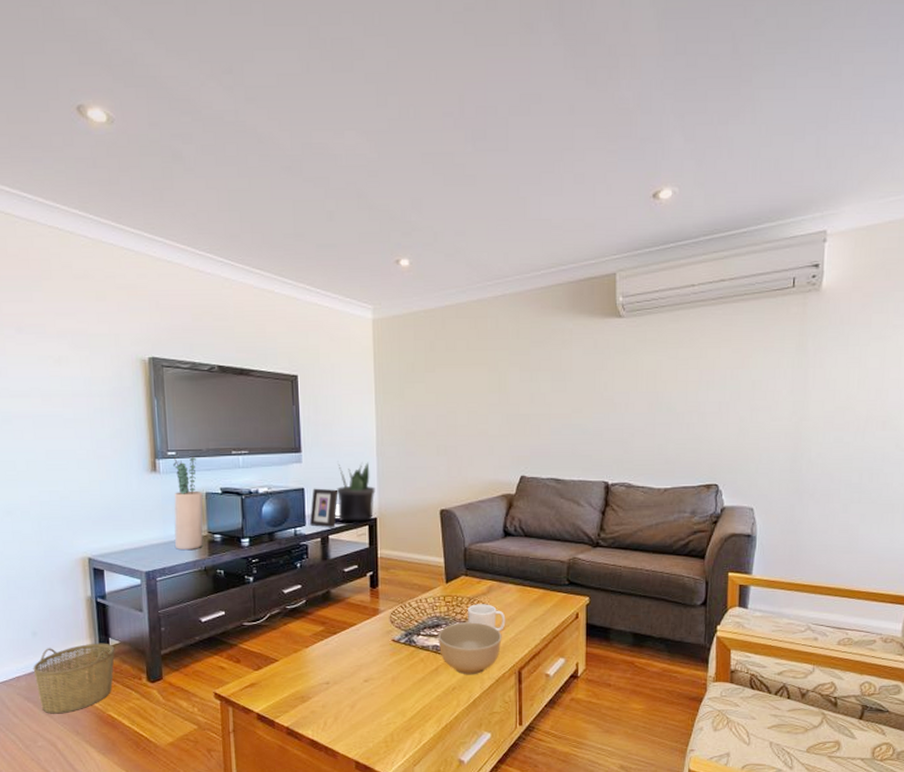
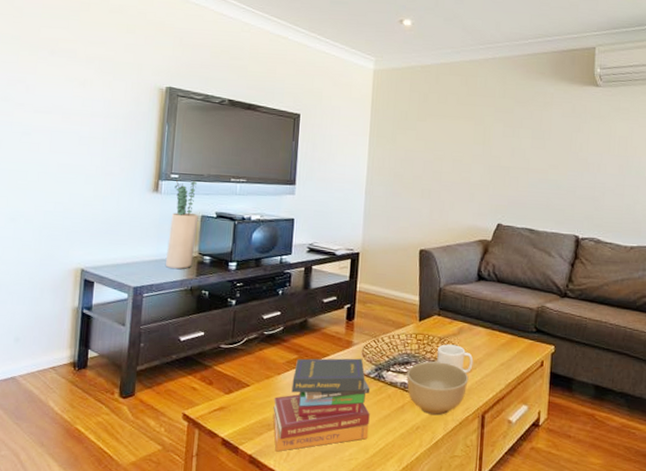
basket: present [33,643,115,714] -> none [9,353,93,424]
books: none [304,625,404,722] -> present [273,358,371,452]
picture frame: present [310,488,339,527] -> none [296,219,326,258]
planter: present [337,462,376,522] -> none [324,198,361,255]

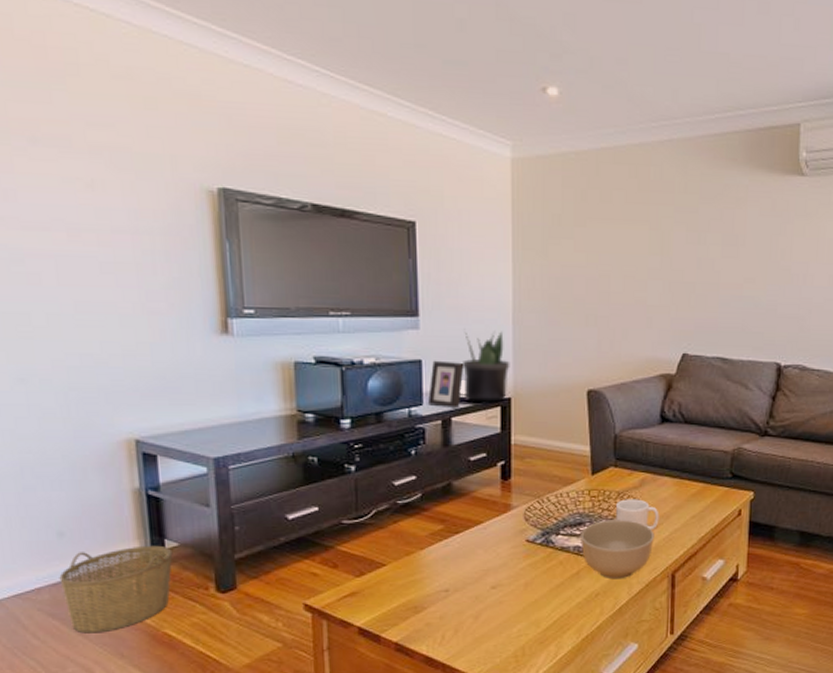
basket: none [9,353,93,424] -> present [59,545,173,634]
vase: present [165,179,199,270] -> none [251,315,291,433]
books: present [273,358,371,452] -> none [419,523,539,636]
picture frame: none [296,219,326,258] -> present [428,360,465,407]
planter: none [324,198,361,255] -> present [463,331,510,402]

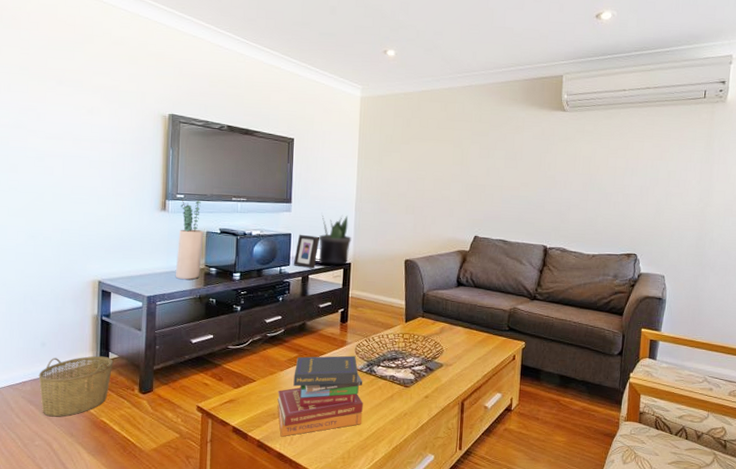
vase: none [251,315,291,433] -> present [175,199,204,280]
books: none [419,523,539,636] -> present [277,355,363,437]
bowl: present [581,520,655,580] -> none [395,357,450,404]
mug: present [616,499,660,530] -> none [422,342,454,367]

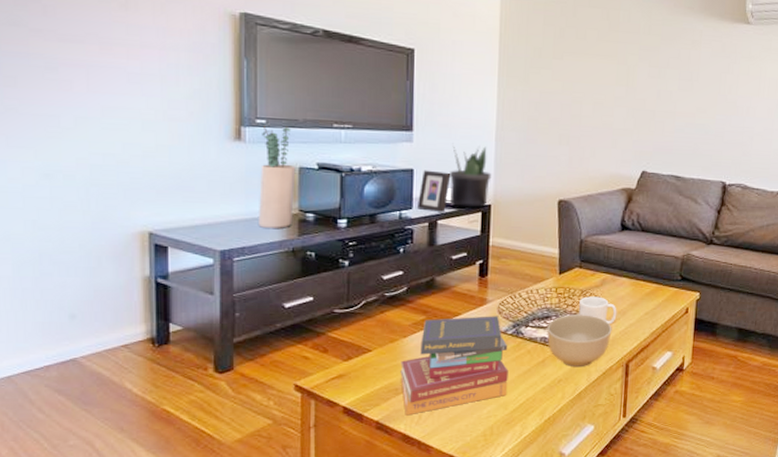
basket: present [38,355,114,417] -> none [68,328,176,409]
bowl: none [395,357,450,404] -> present [547,314,612,368]
mug: none [422,342,454,367] -> present [579,296,617,325]

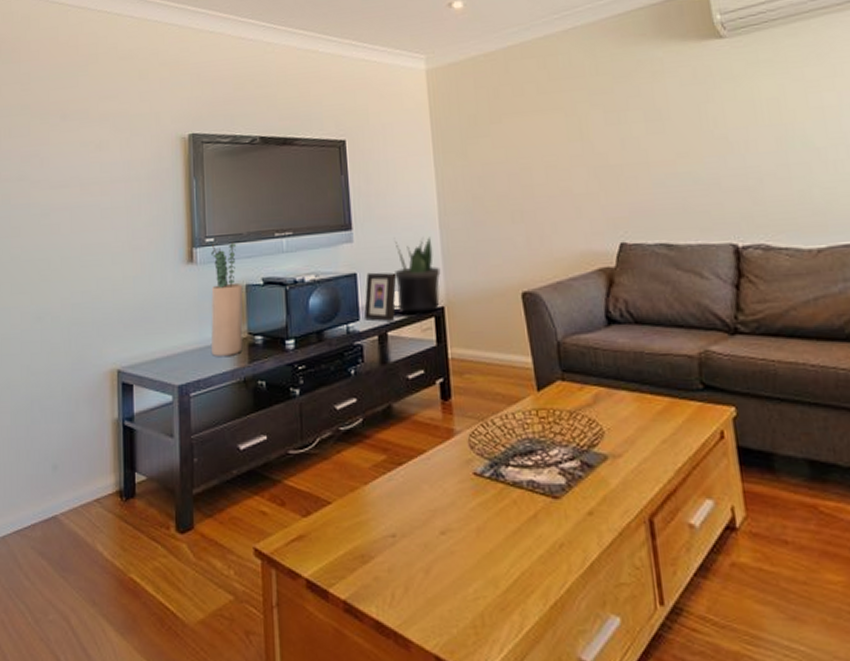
books: present [400,316,508,416] -> none [364,452,496,594]
bowl: present [547,314,612,368] -> none [533,446,621,525]
mug: present [579,296,617,325] -> none [569,419,623,460]

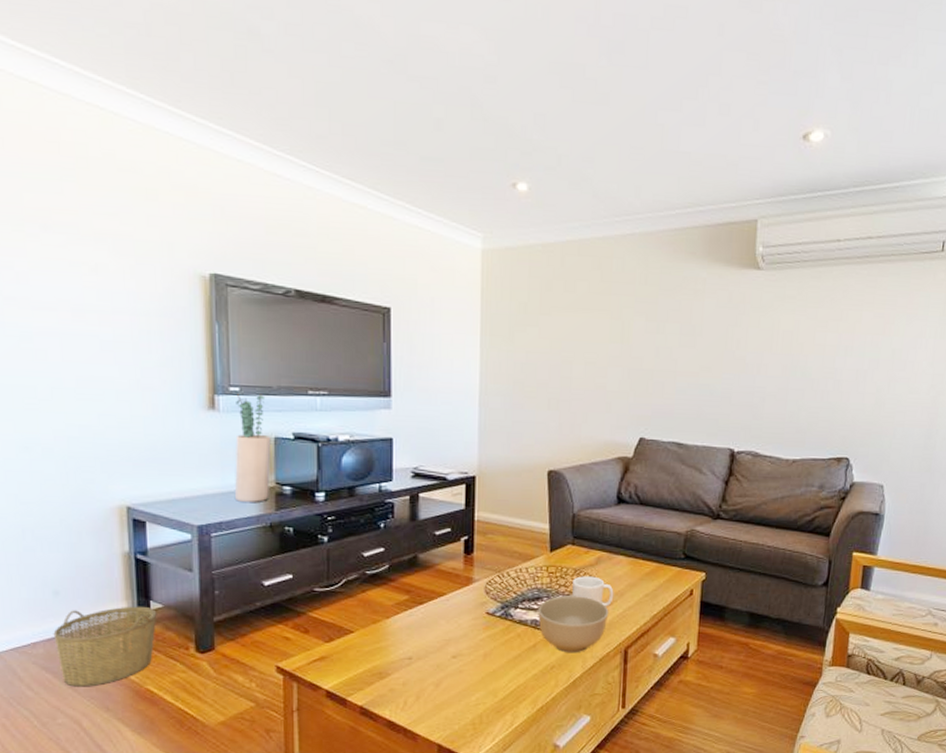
basket: none [50,479,141,576] -> present [53,606,157,687]
picture frame: present [364,272,397,321] -> none [398,439,433,484]
planter: present [394,237,441,314] -> none [431,412,476,480]
bowl: none [533,446,621,525] -> present [538,595,609,653]
mug: none [569,419,623,460] -> present [572,576,614,607]

